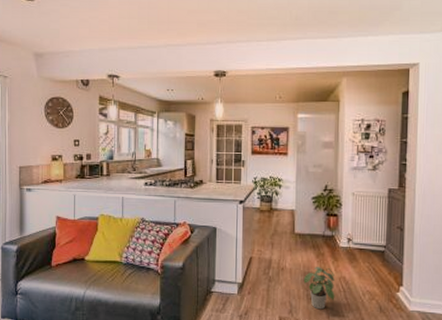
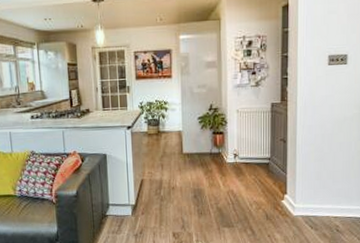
potted plant: present [303,267,335,310] -> none [193,183,224,223]

